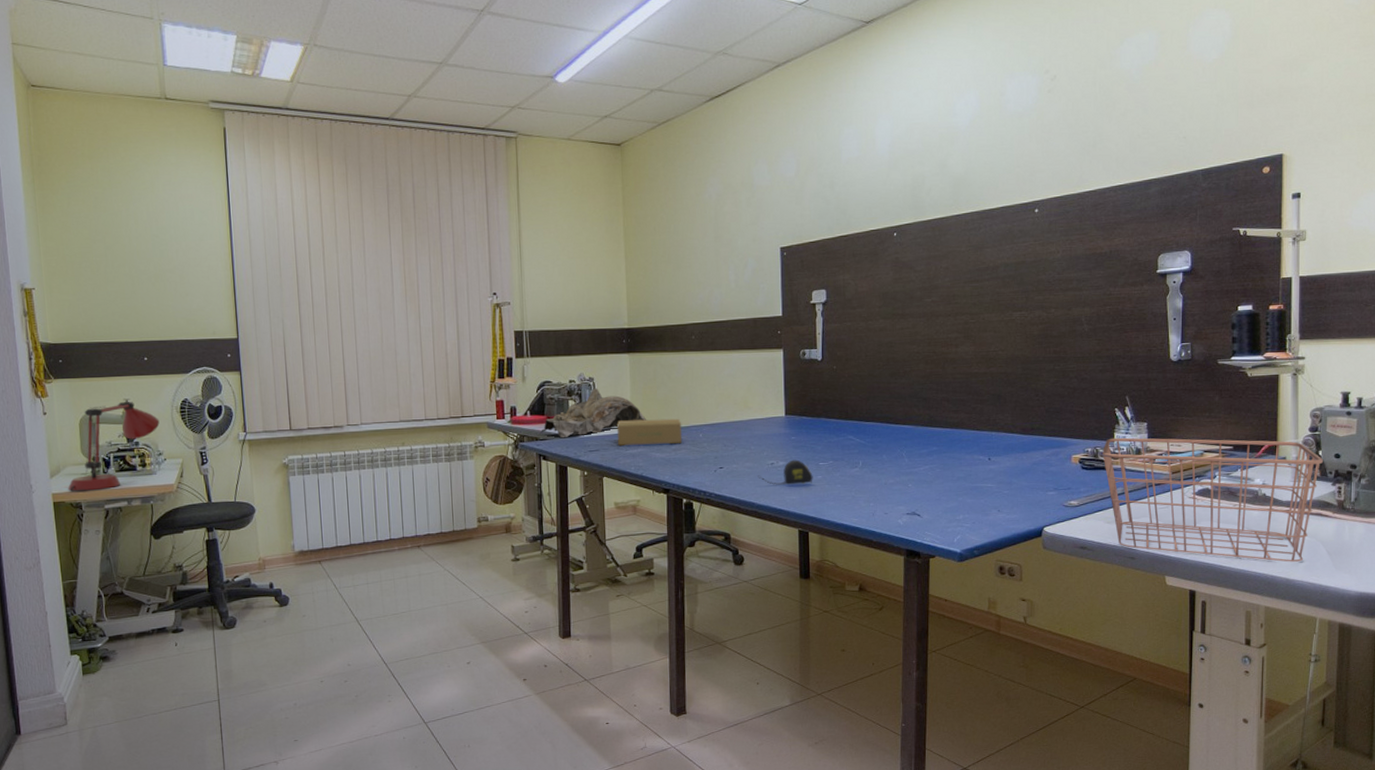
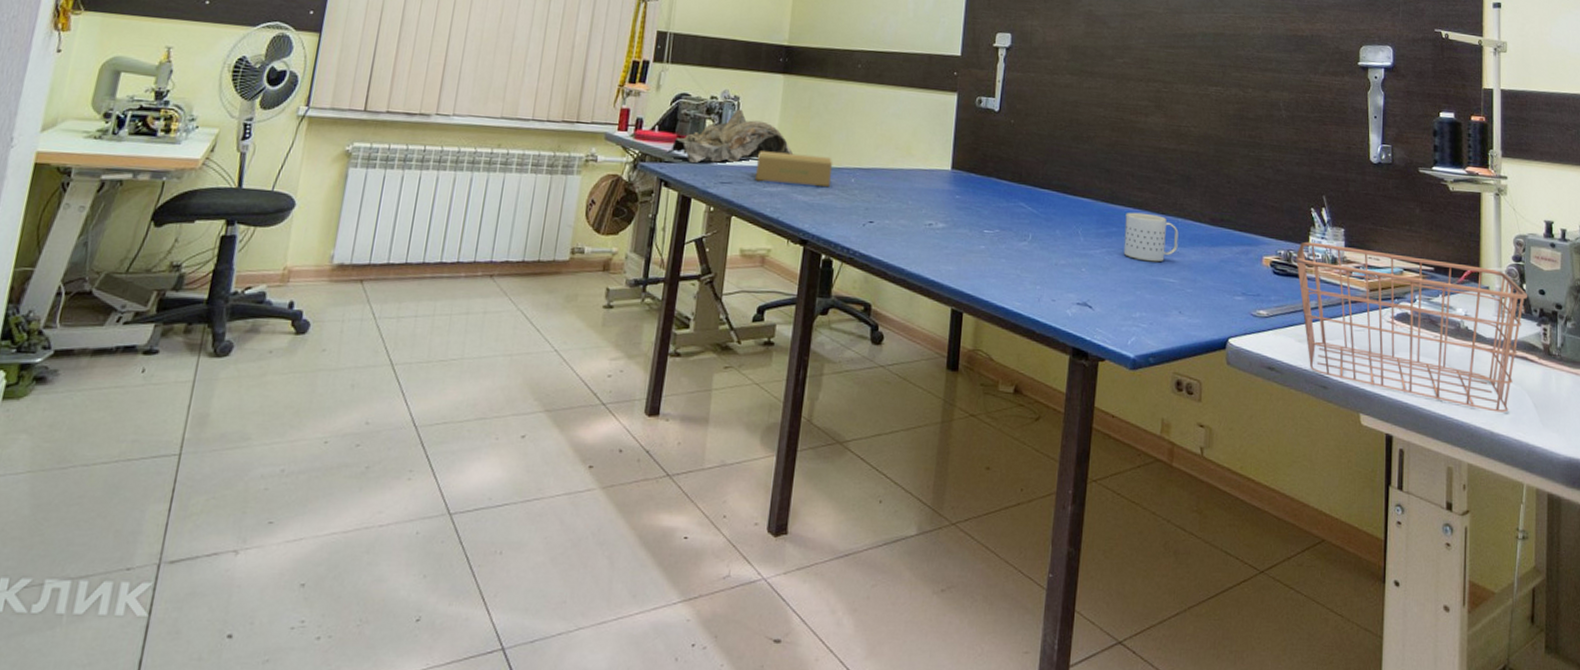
desk lamp: present [67,401,160,493] -> none [58,49,204,155]
tape measure: present [758,459,813,486] -> none [912,222,975,254]
mug: none [944,431,993,472] -> present [1123,212,1179,262]

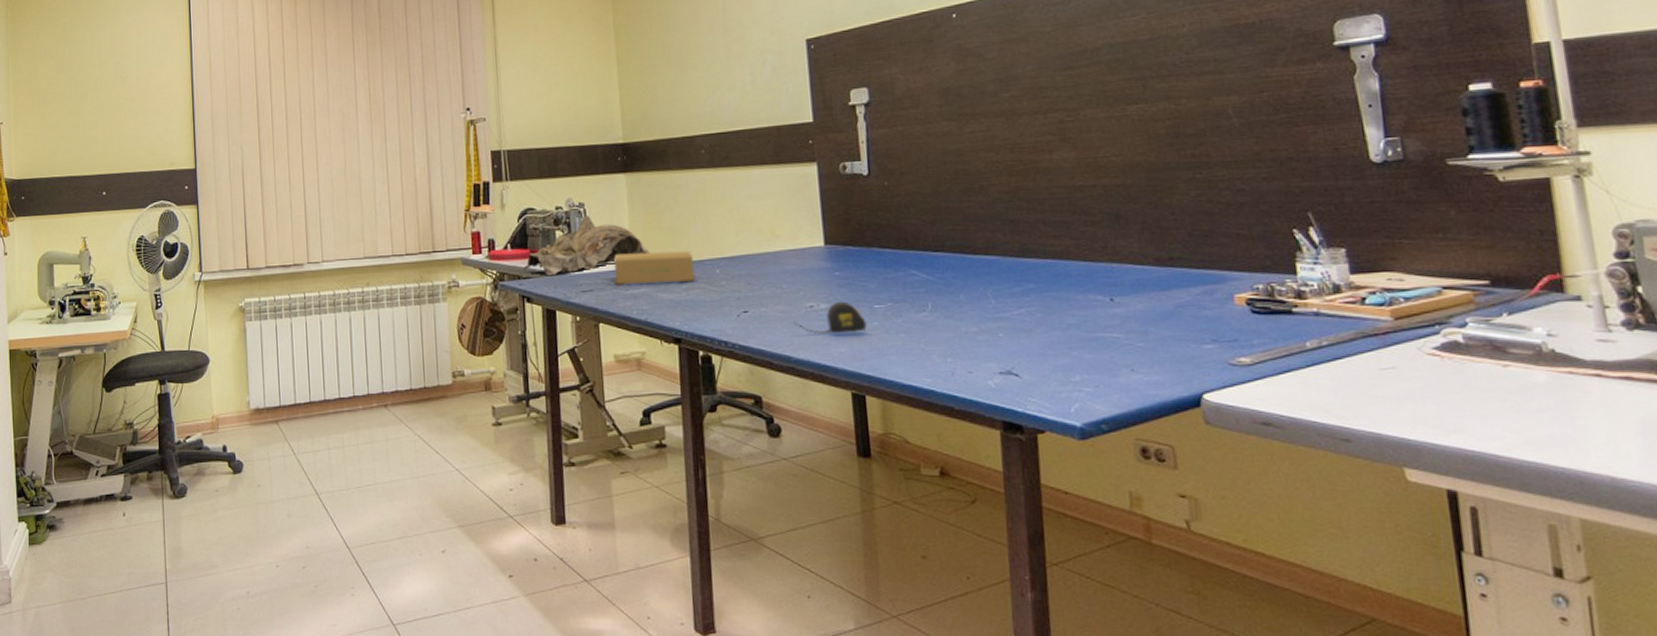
tape measure: none [912,222,975,254] -> present [793,301,867,335]
mug: present [1123,212,1179,262] -> none [1043,262,1117,318]
basket: present [1295,241,1528,413] -> none [1279,269,1648,453]

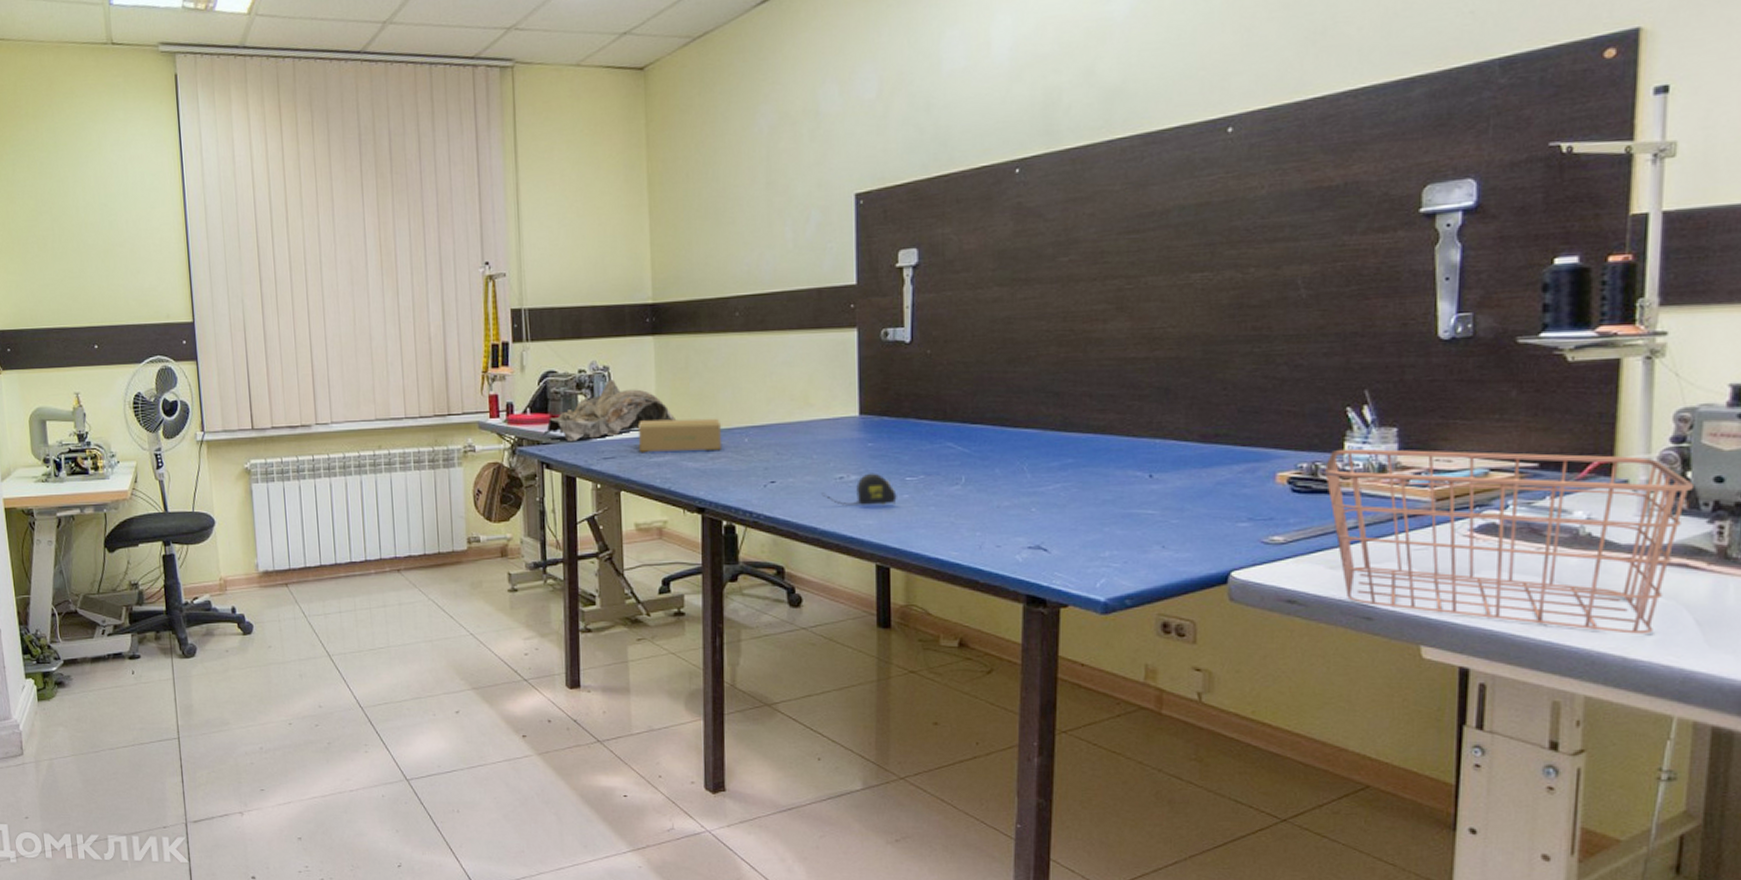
basket: none [1279,269,1648,453] -> present [1323,448,1695,634]

